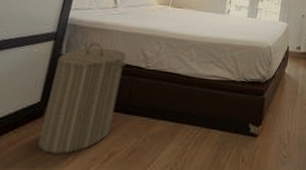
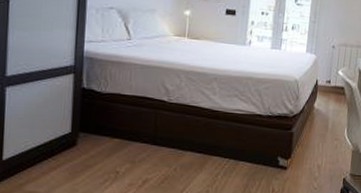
laundry hamper: present [37,43,127,154] -> none [76,76,149,179]

